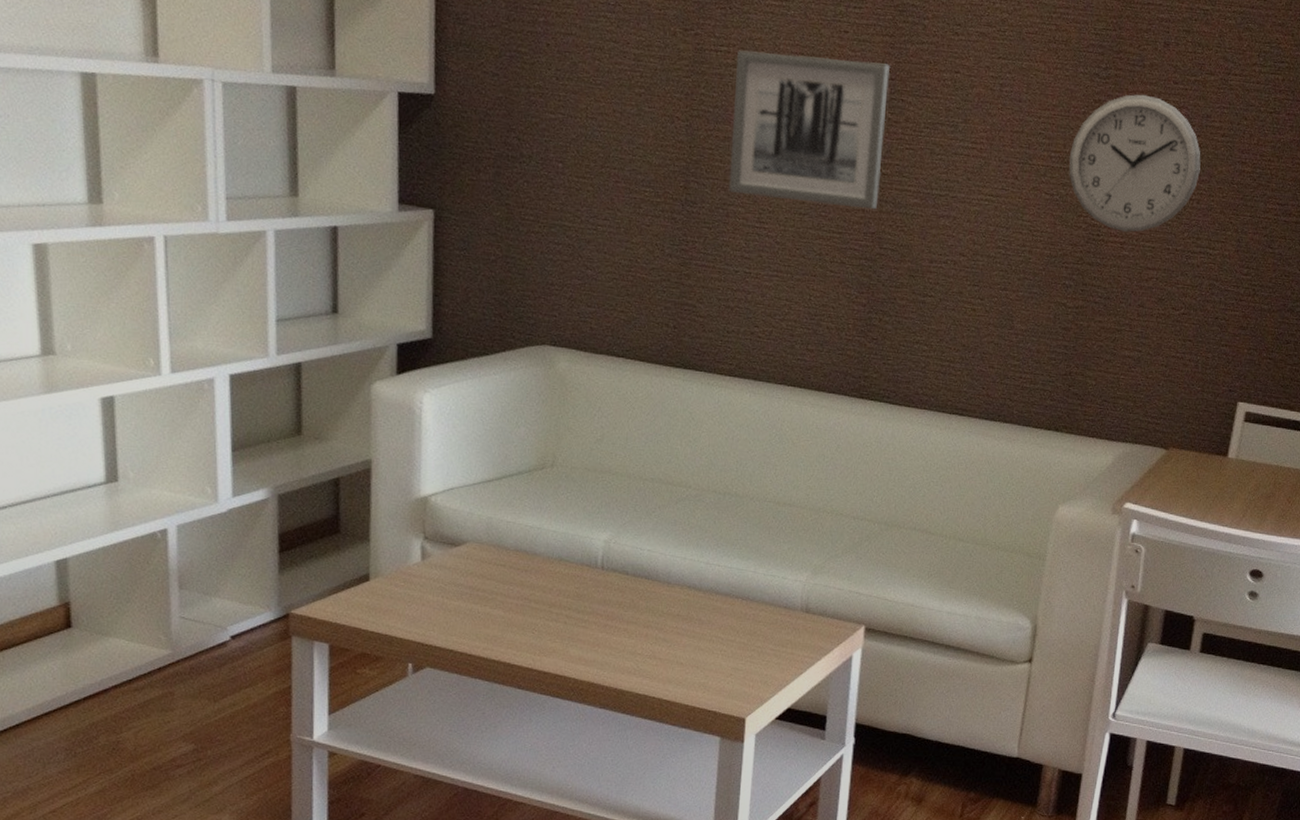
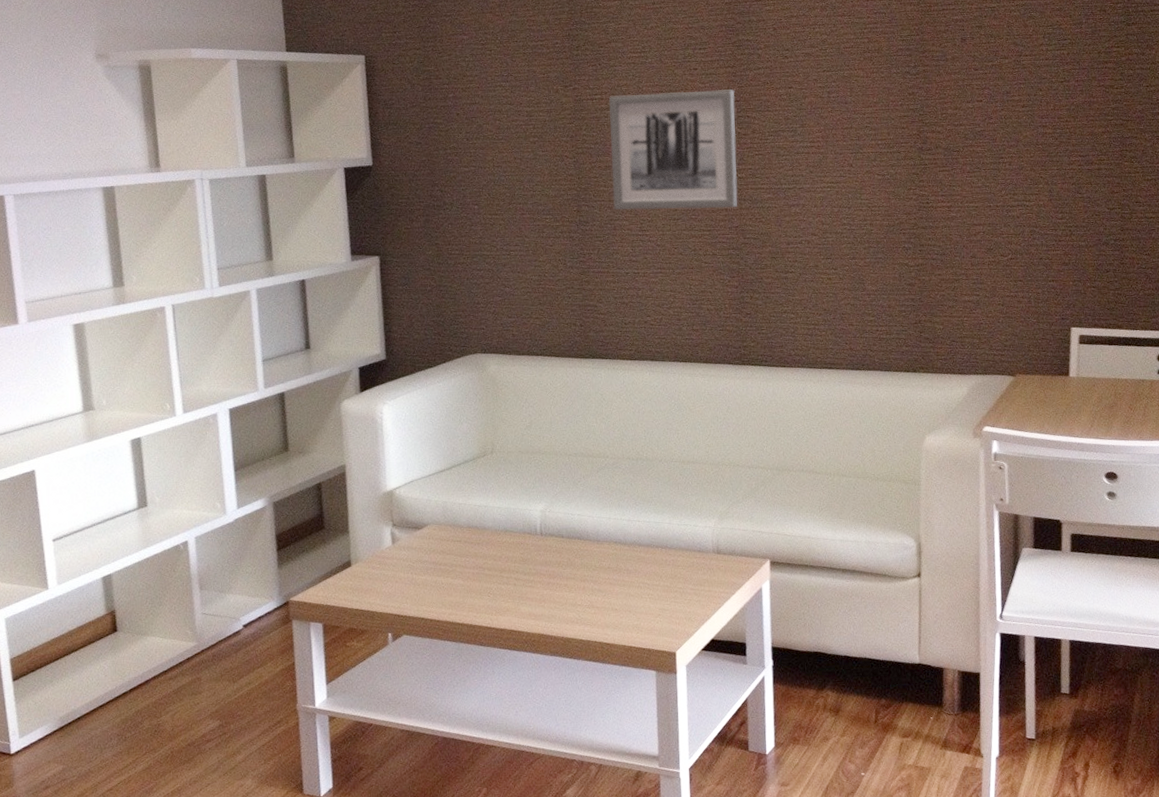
wall clock: present [1069,94,1201,232] -> none [893,83,1008,197]

